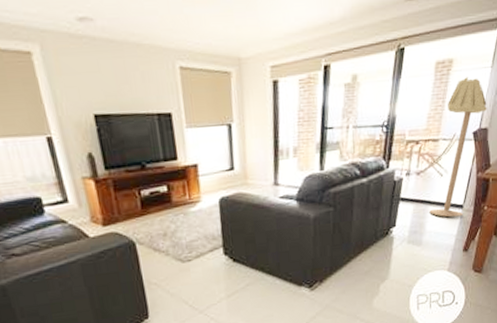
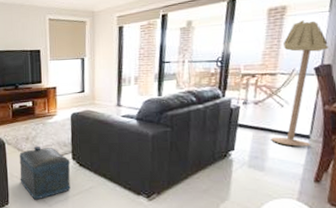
ottoman: none [156,242,224,308] -> present [19,146,71,200]

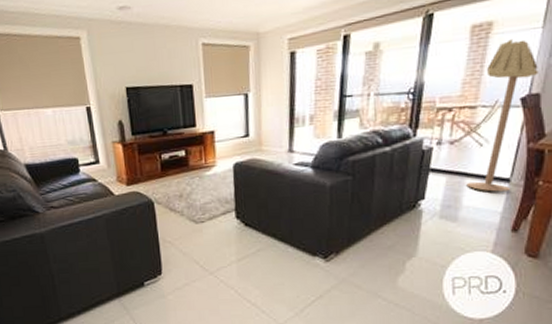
ottoman: present [19,146,71,200] -> none [172,204,235,268]

